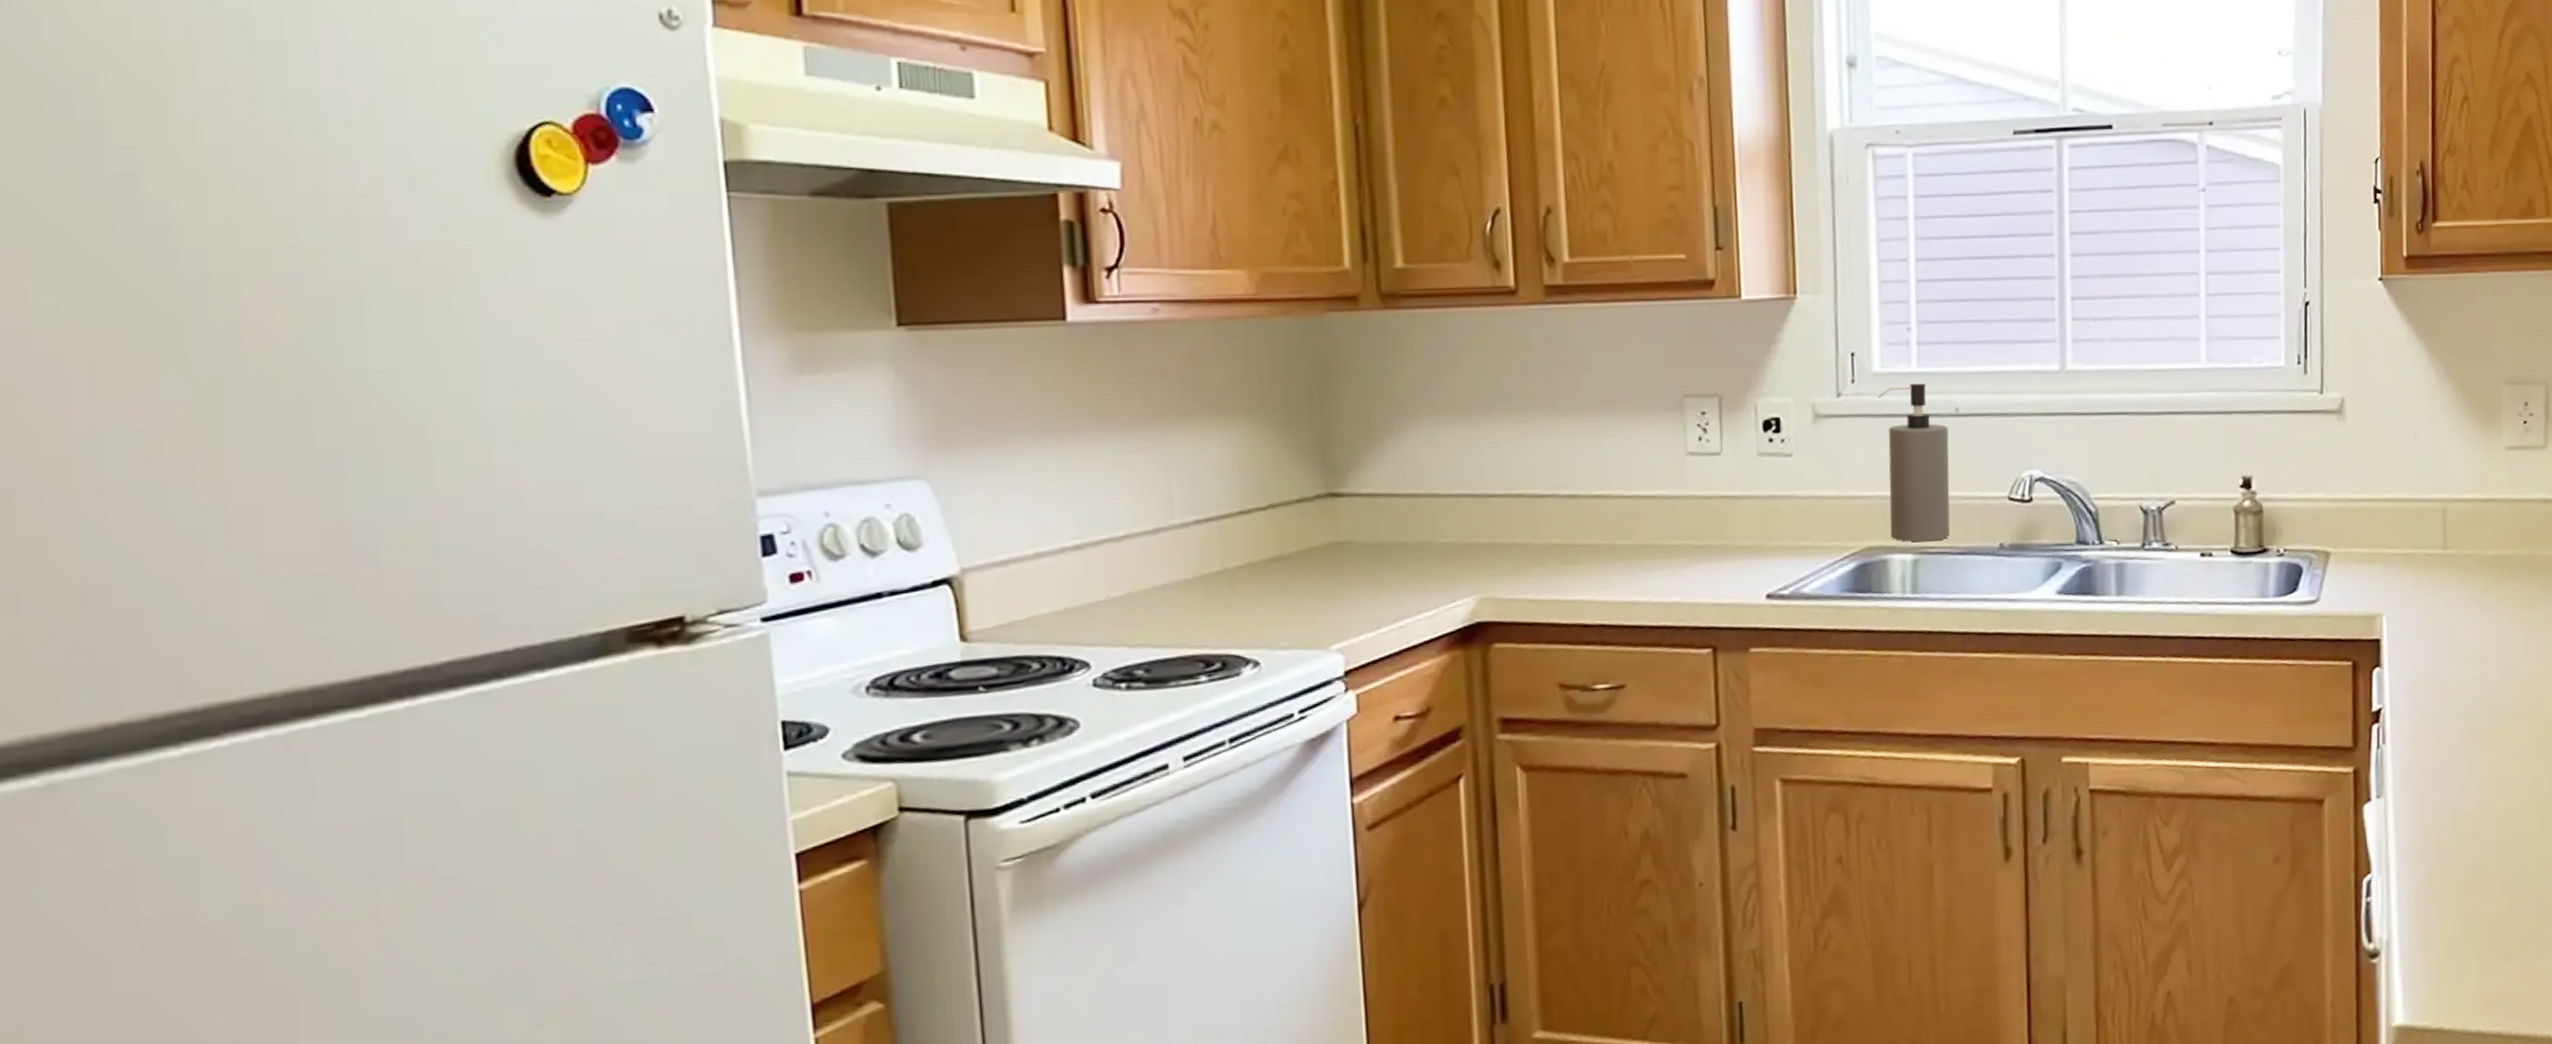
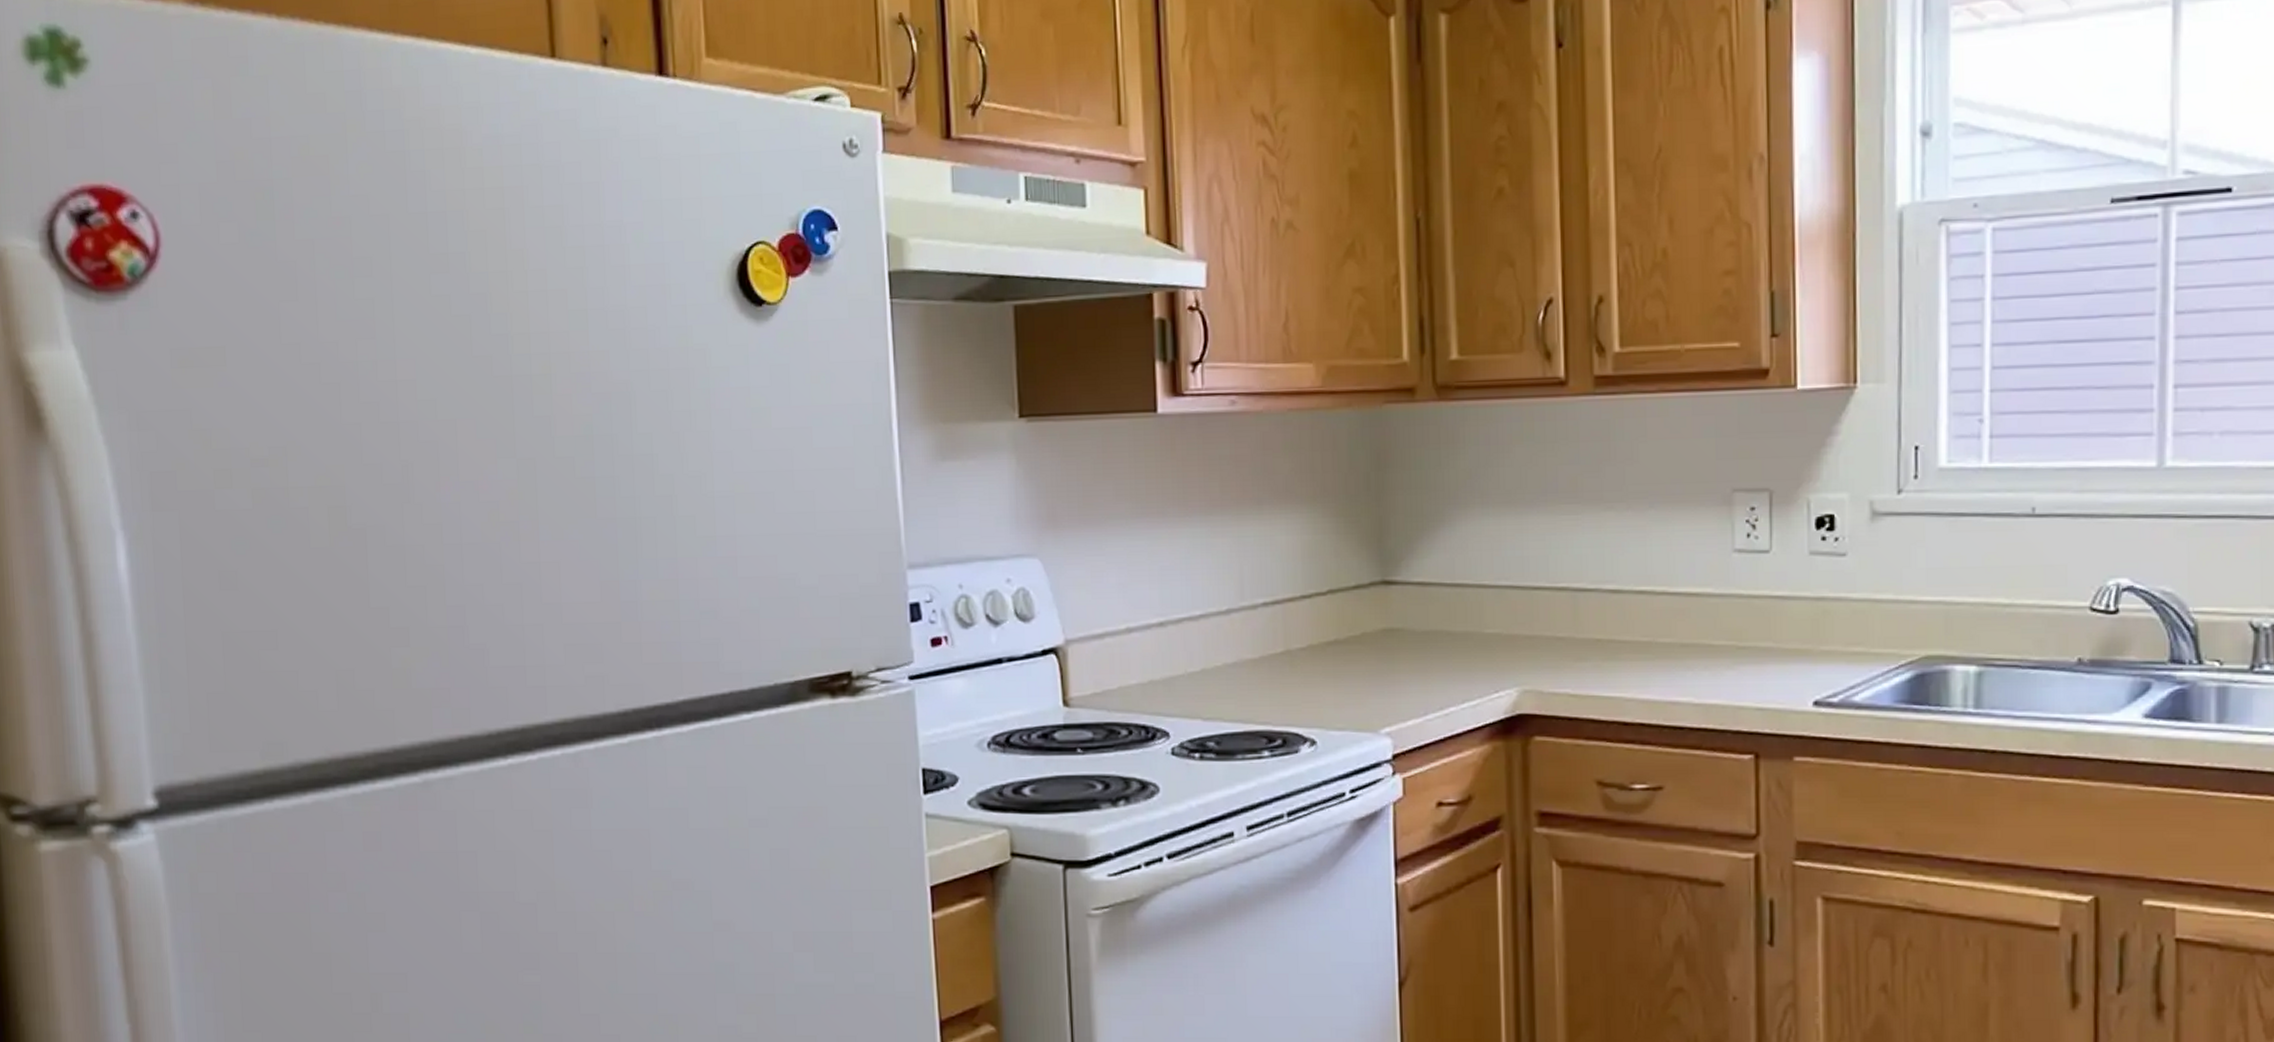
soap dispenser: present [1878,383,1950,542] -> none [1943,480,2023,653]

